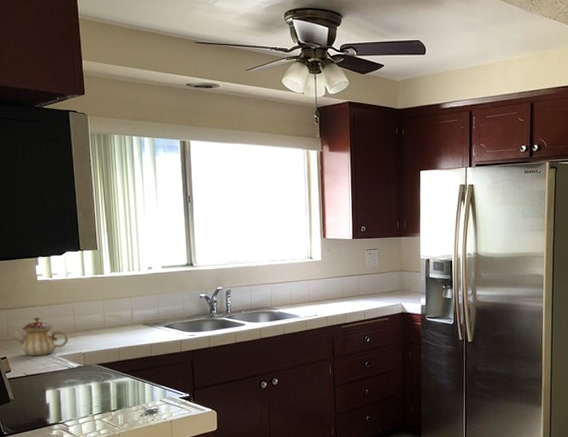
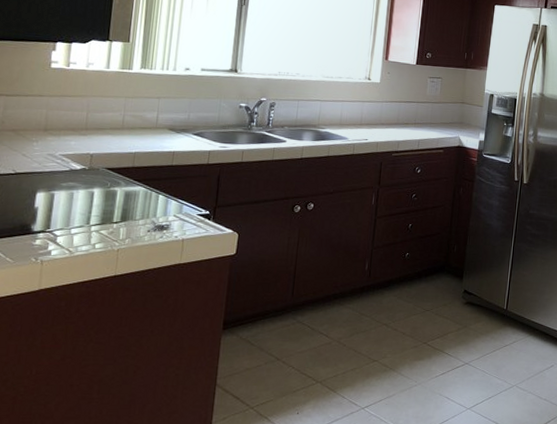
teapot: present [12,317,69,357] -> none [7,108,77,153]

